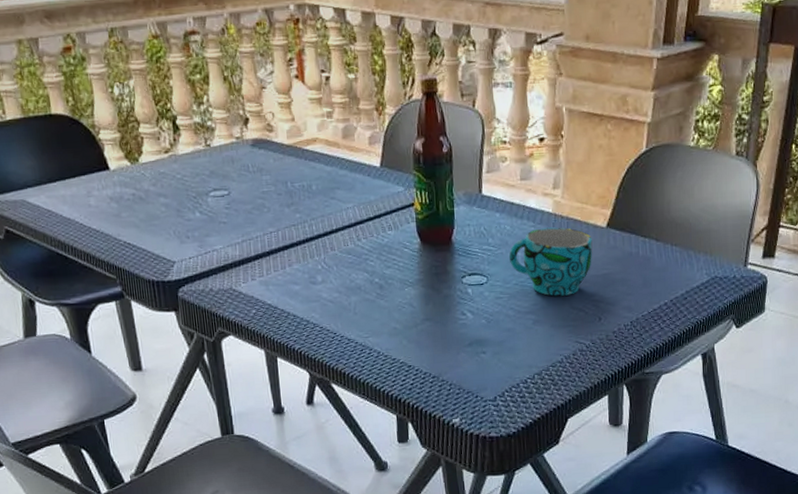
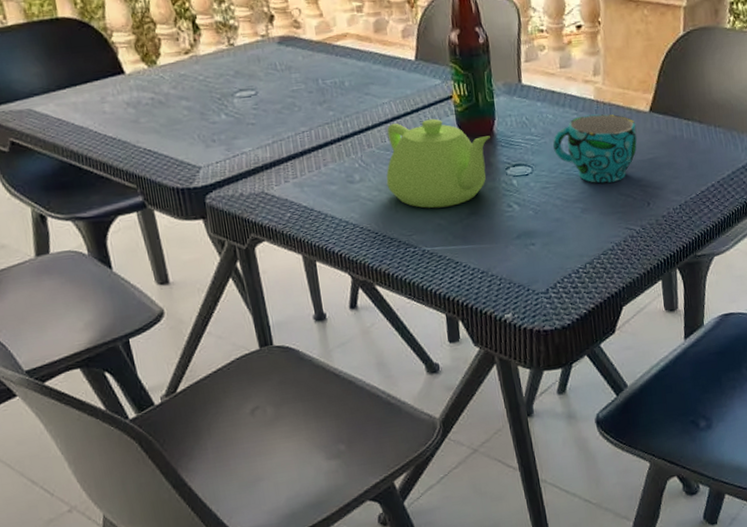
teapot: none [346,225,448,312] -> present [386,118,490,208]

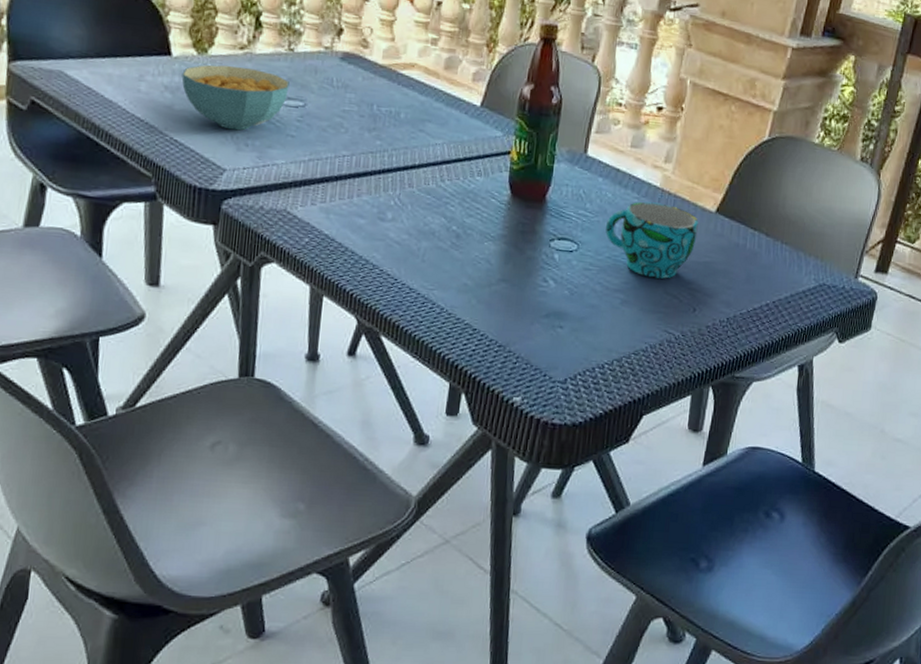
cereal bowl: none [138,69,239,131] -> present [181,65,290,131]
teapot: present [386,118,490,208] -> none [419,167,541,268]

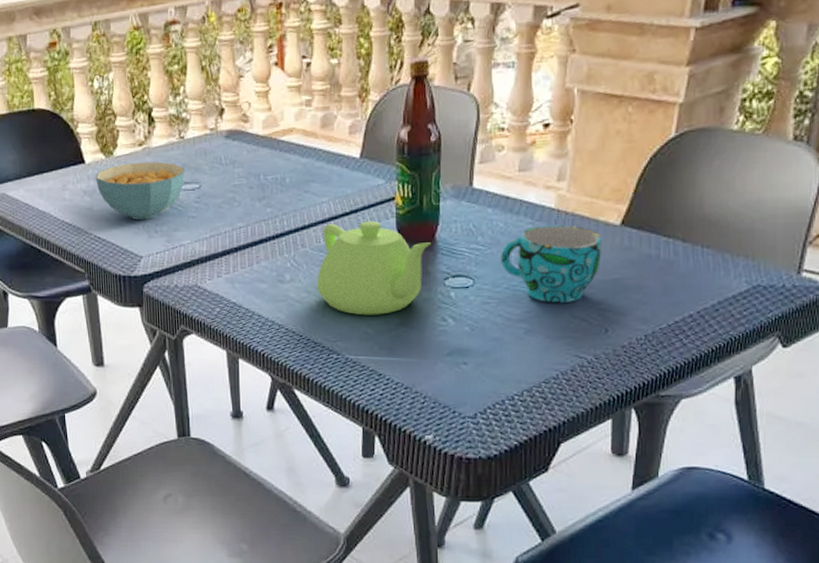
teapot: none [419,167,541,268] -> present [316,220,431,316]

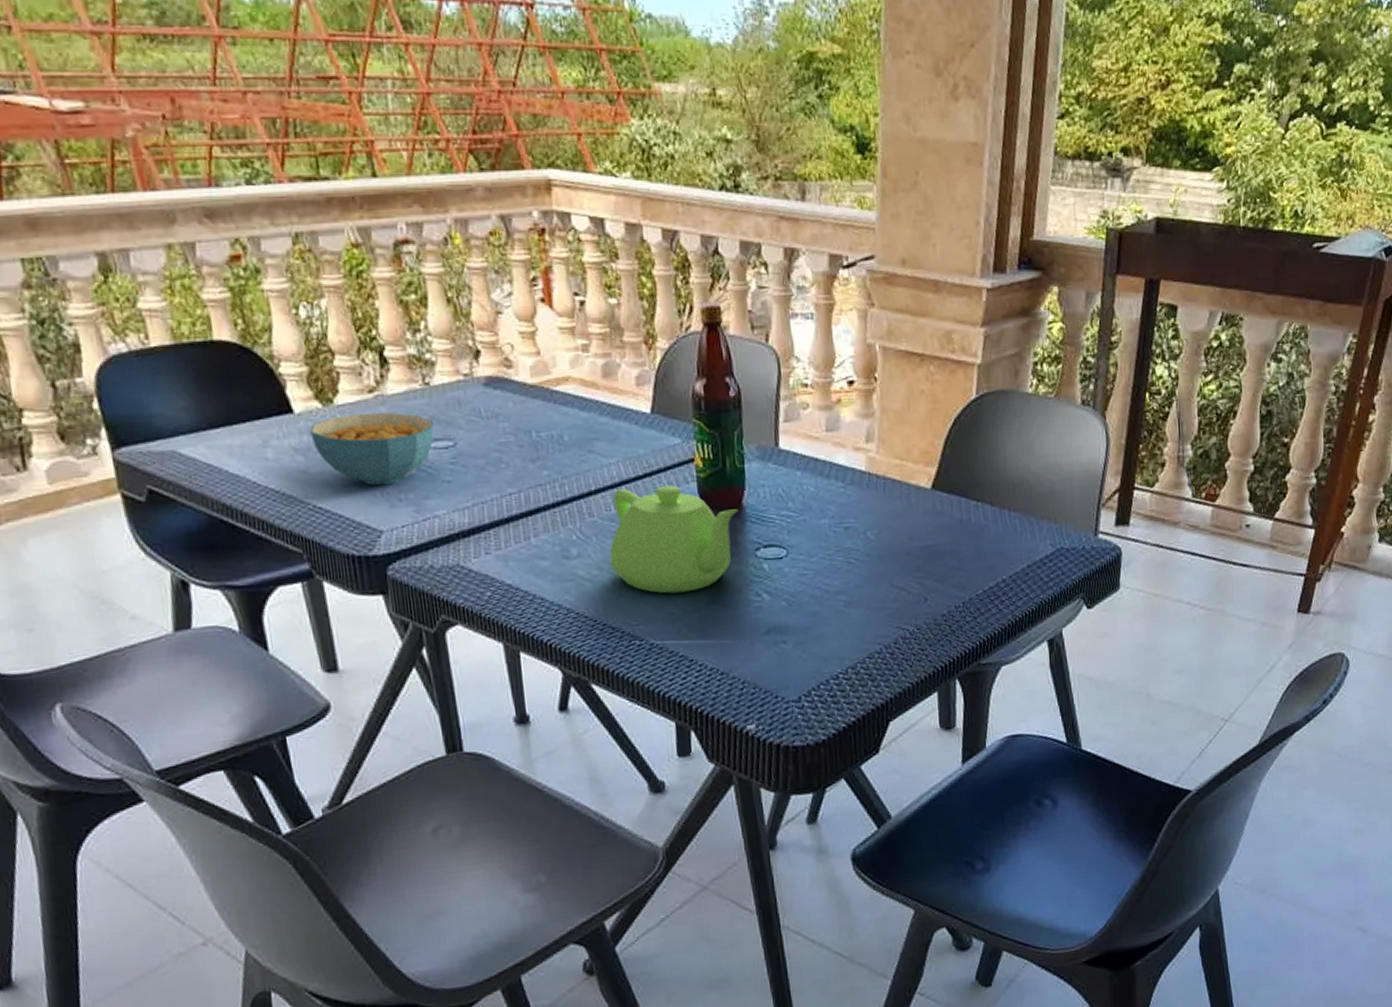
cup: present [501,224,602,303] -> none [814,488,916,572]

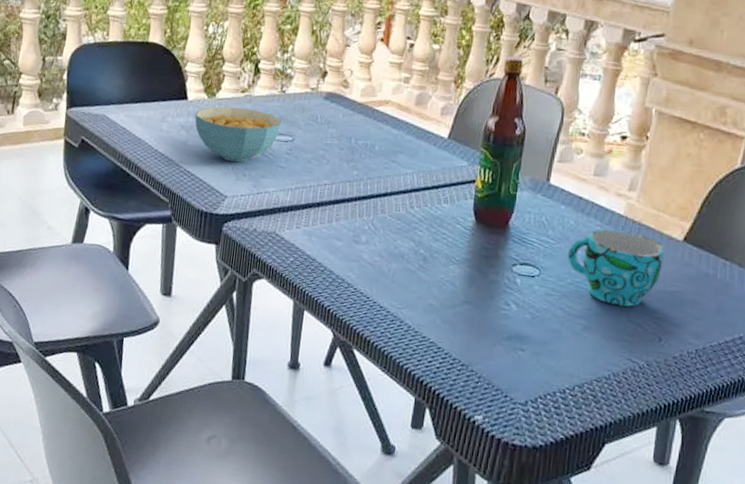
teapot: present [609,485,738,594] -> none [390,195,504,290]
cup: none [814,488,916,572] -> present [568,229,665,307]

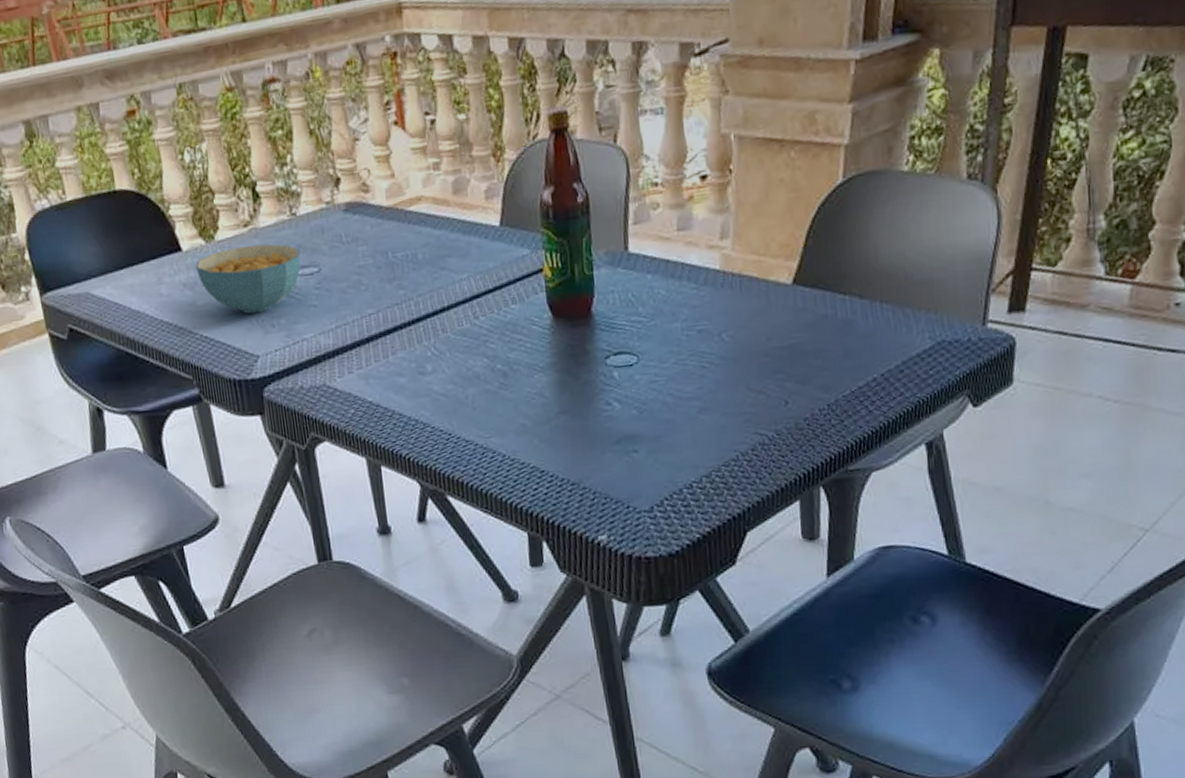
cup: present [568,229,665,307] -> none [665,288,775,376]

